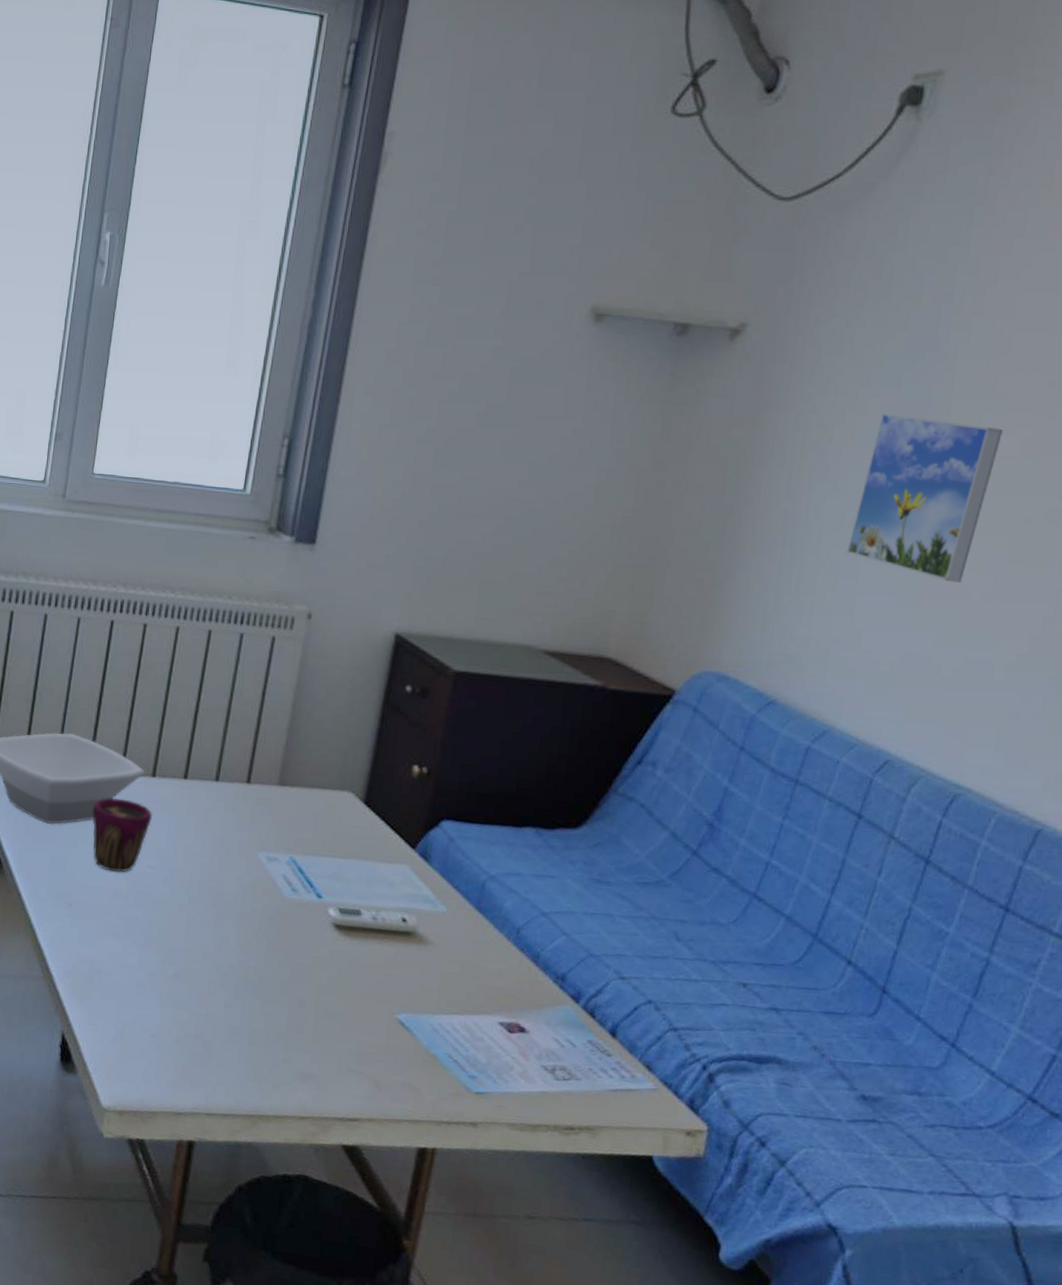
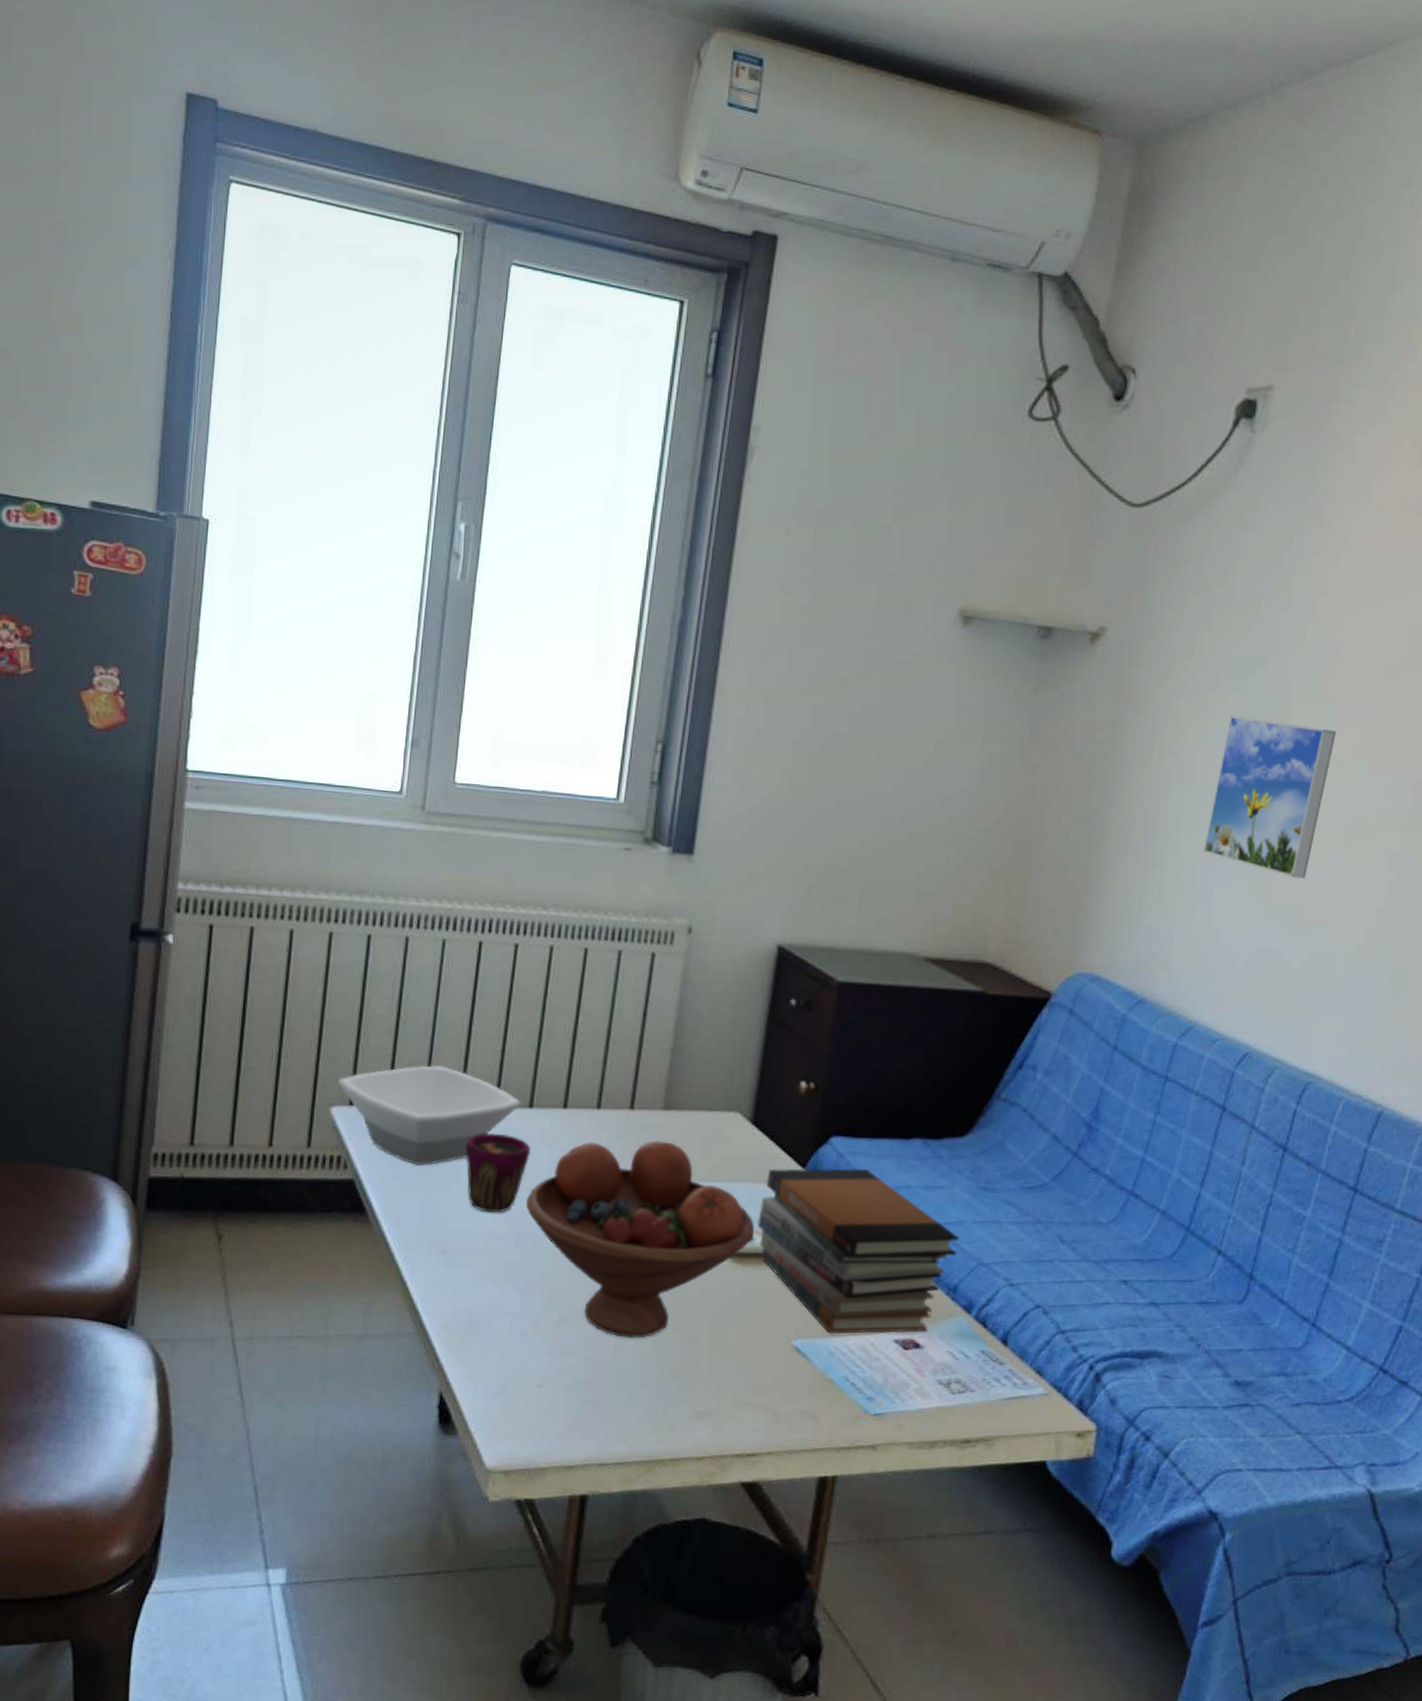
fruit bowl: none [146,812,364,999] -> present [526,1140,755,1339]
book stack: none [365,848,570,1017] -> present [756,1168,959,1334]

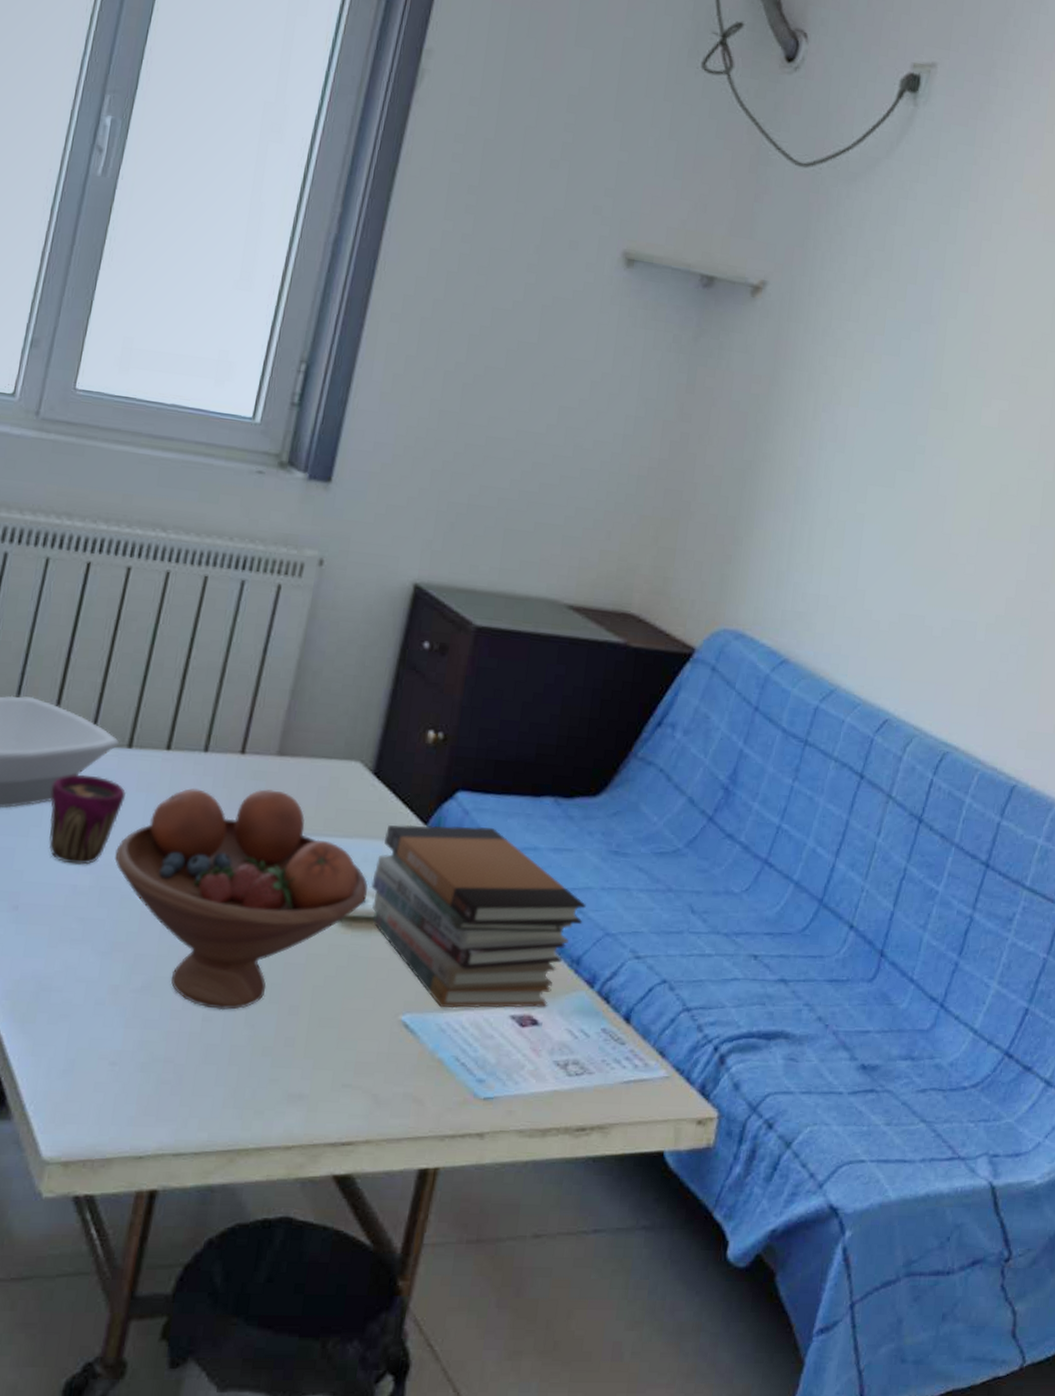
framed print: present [1203,716,1336,879] -> none [852,379,984,545]

